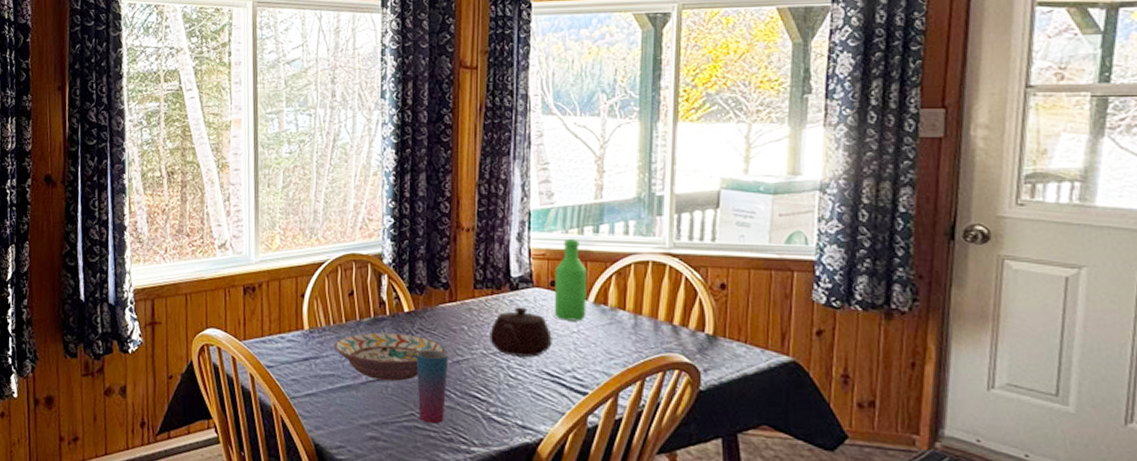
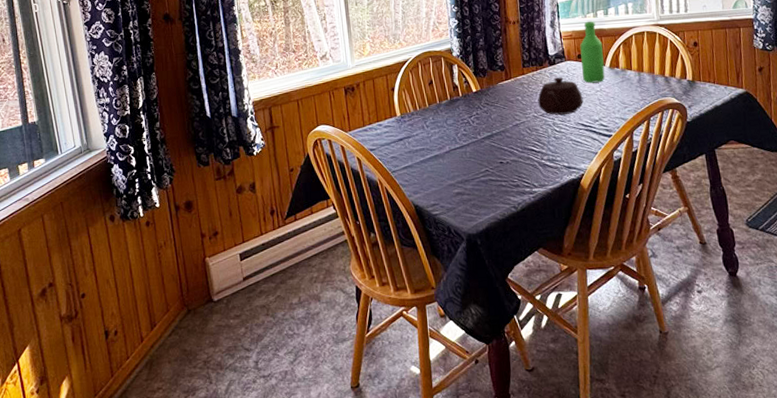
decorative bowl: present [335,332,445,381] -> none [422,109,506,148]
cup: present [416,349,448,424] -> none [485,118,511,176]

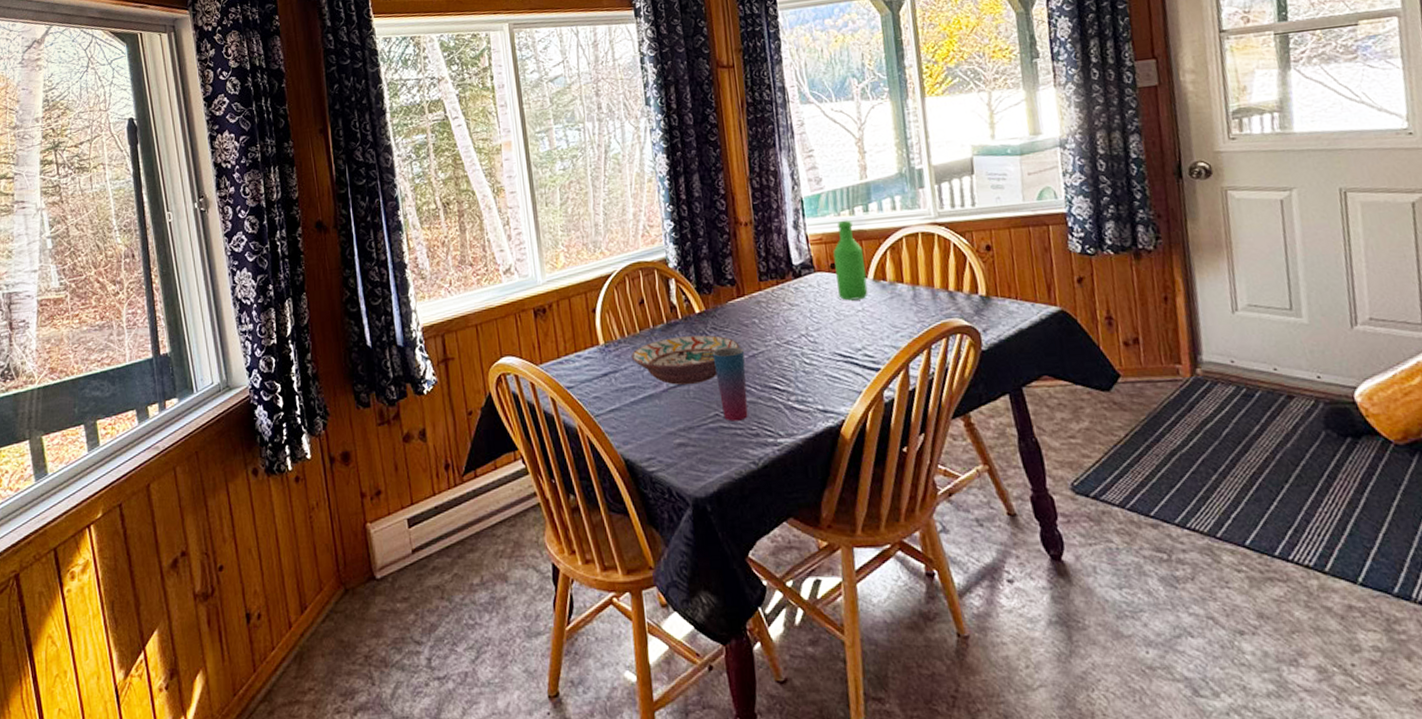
decorative bowl: none [422,109,506,148] -> present [632,335,740,385]
cup: none [485,118,511,176] -> present [712,347,748,422]
teapot: present [538,77,583,115] -> none [780,293,841,343]

